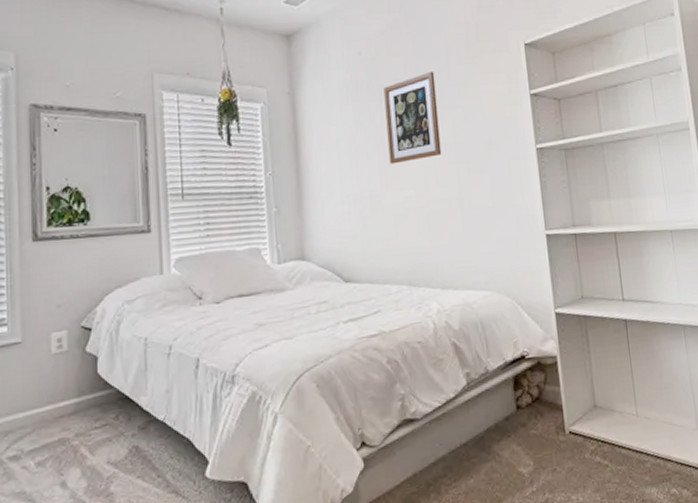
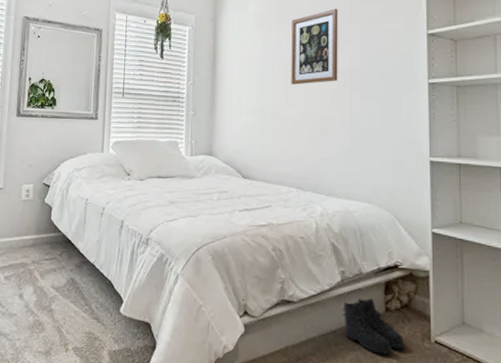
boots: none [471,397,540,460] -> present [342,297,405,355]

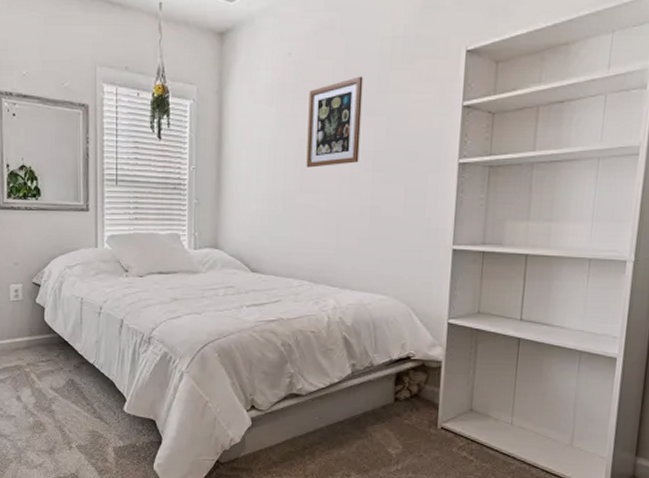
boots: present [342,297,405,355] -> none [351,388,412,441]

